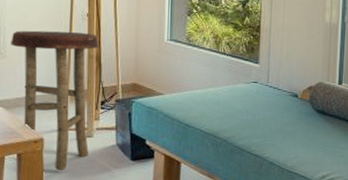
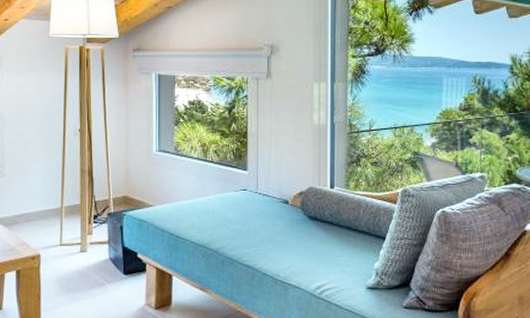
stool: present [11,30,99,171] -> none [9,148,91,287]

